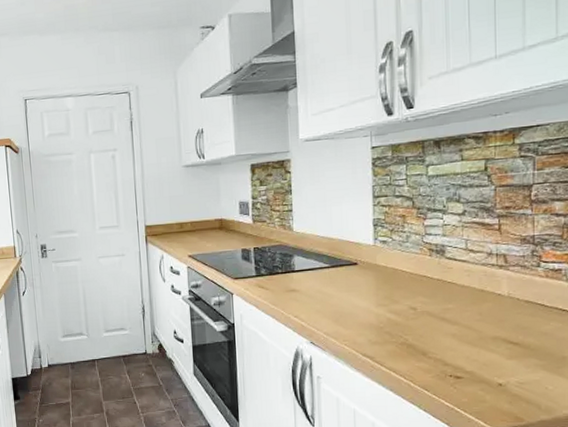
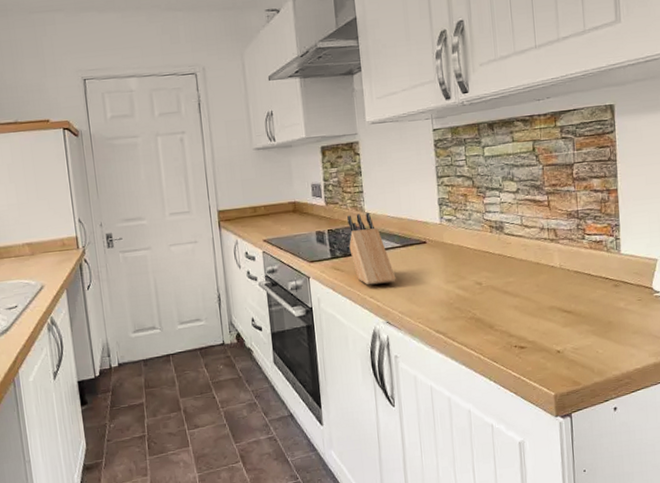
knife block: none [275,231,323,305] -> present [347,212,396,285]

